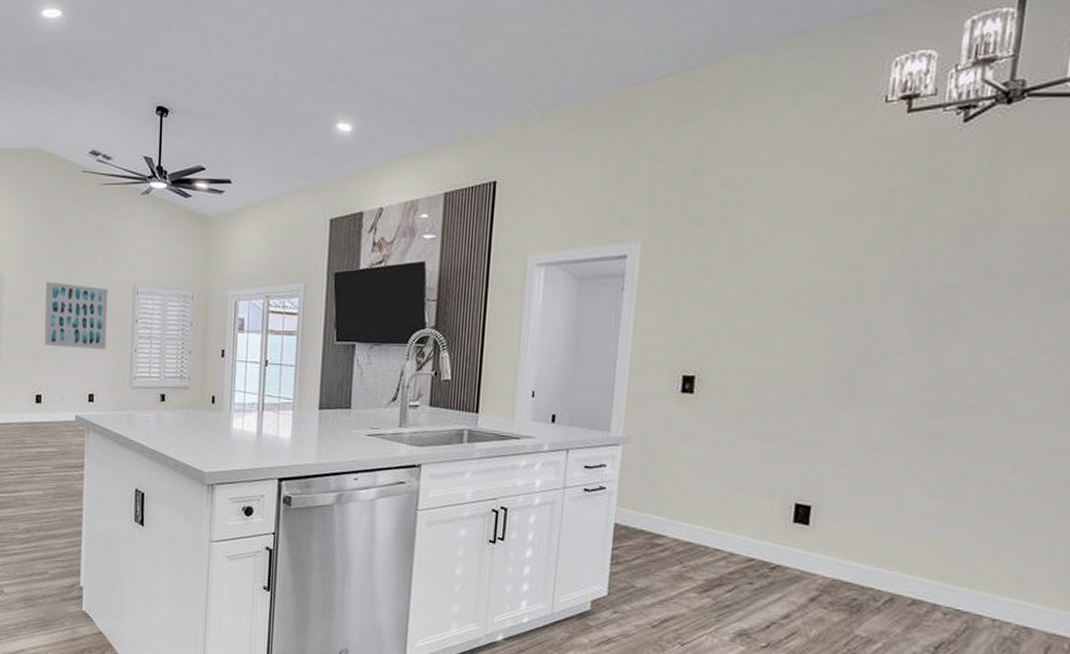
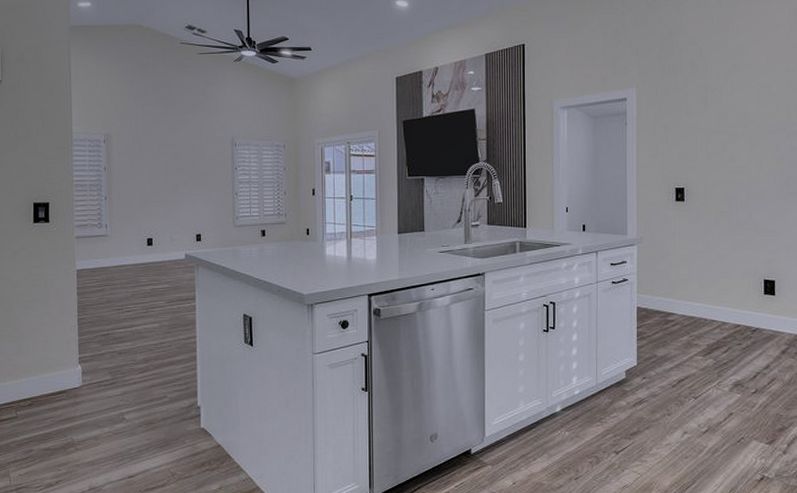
wall art: present [44,281,108,350] -> none [151,138,210,196]

